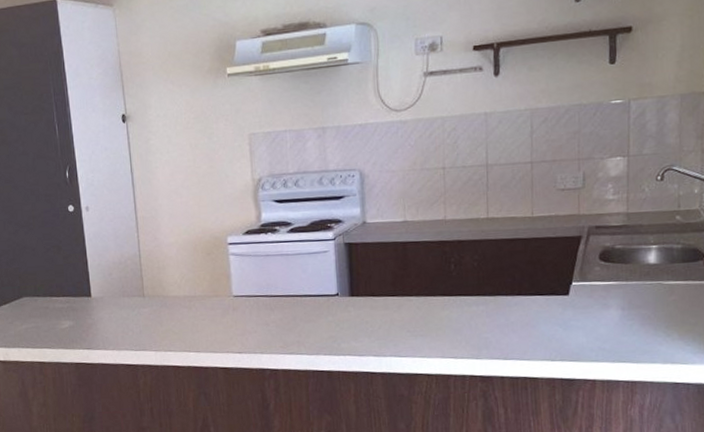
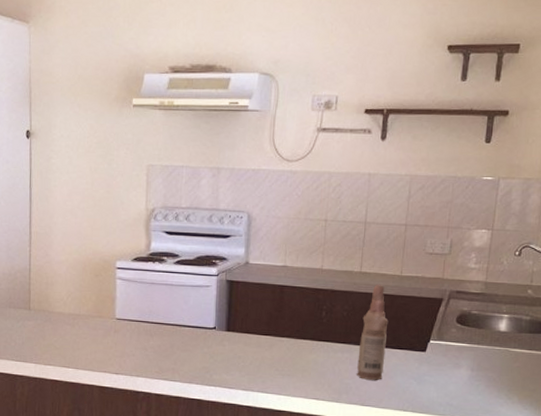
bottle: none [494,228,525,332] -> present [357,284,389,380]

